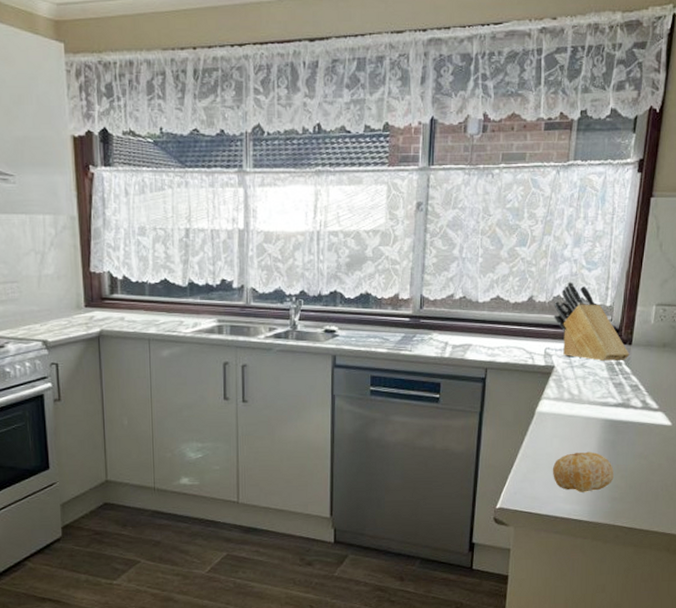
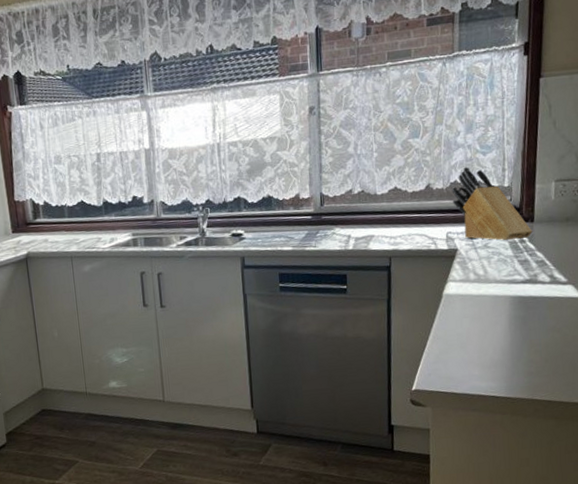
fruit: present [552,451,614,492] -> none [464,328,528,370]

